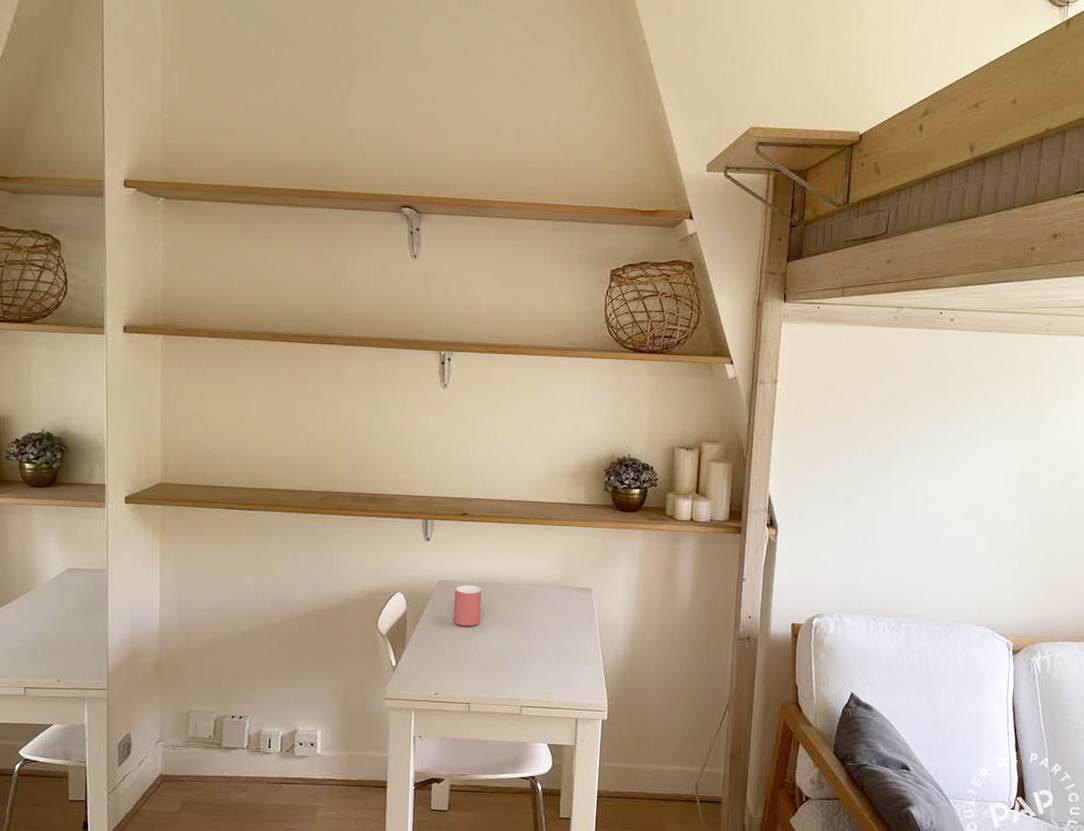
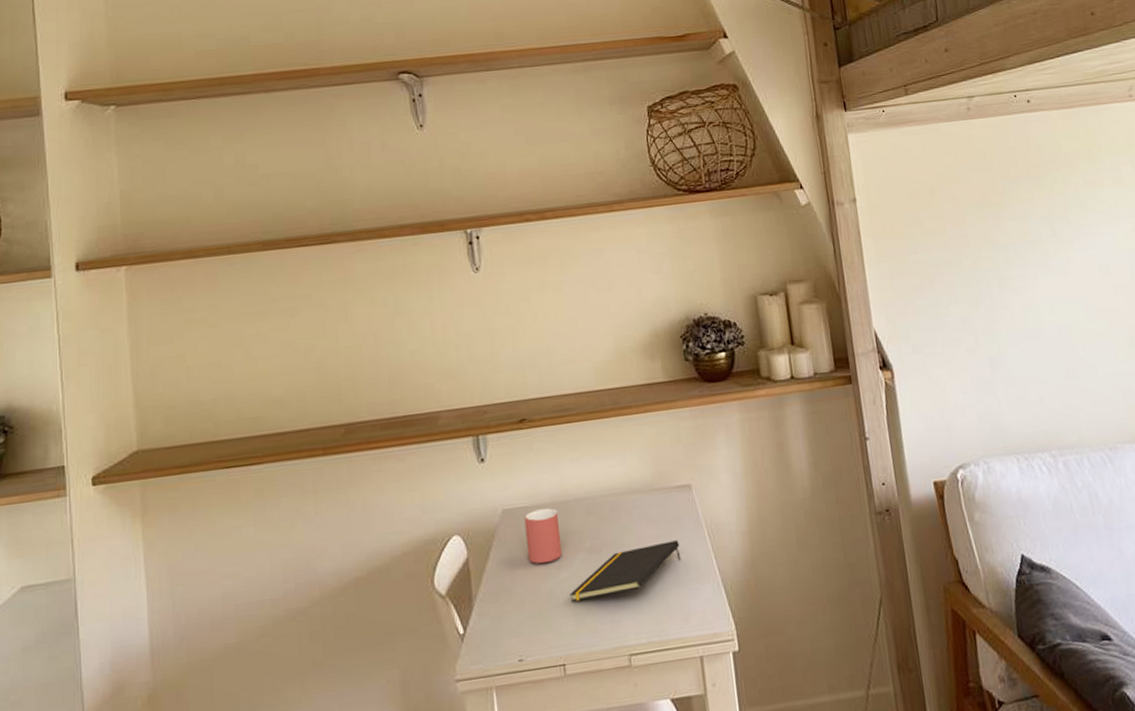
notepad: none [482,628,575,660] -> present [570,540,681,602]

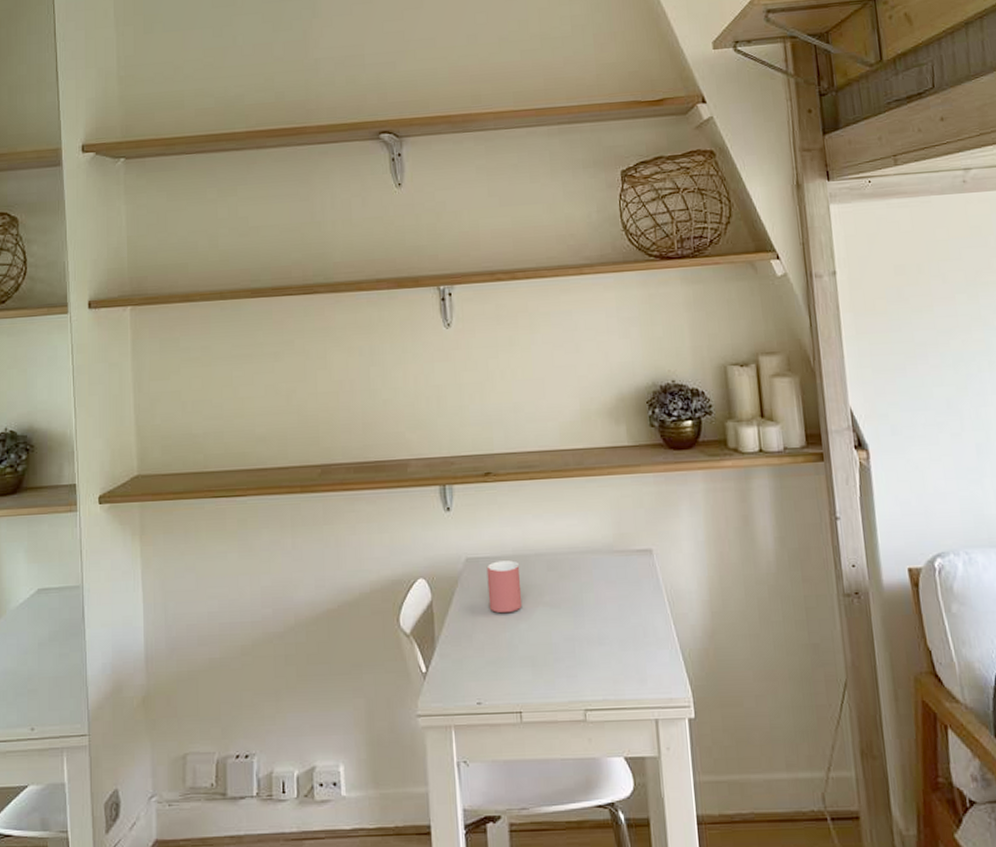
notepad: present [570,540,681,602] -> none [528,603,640,653]

